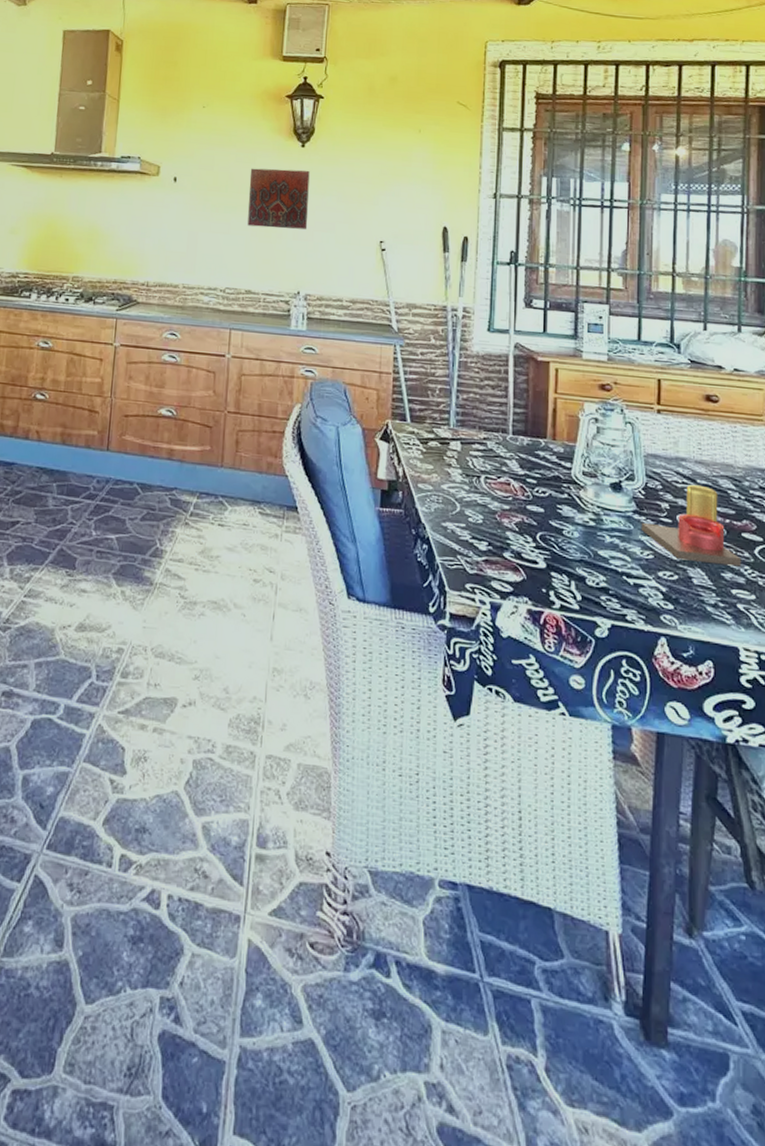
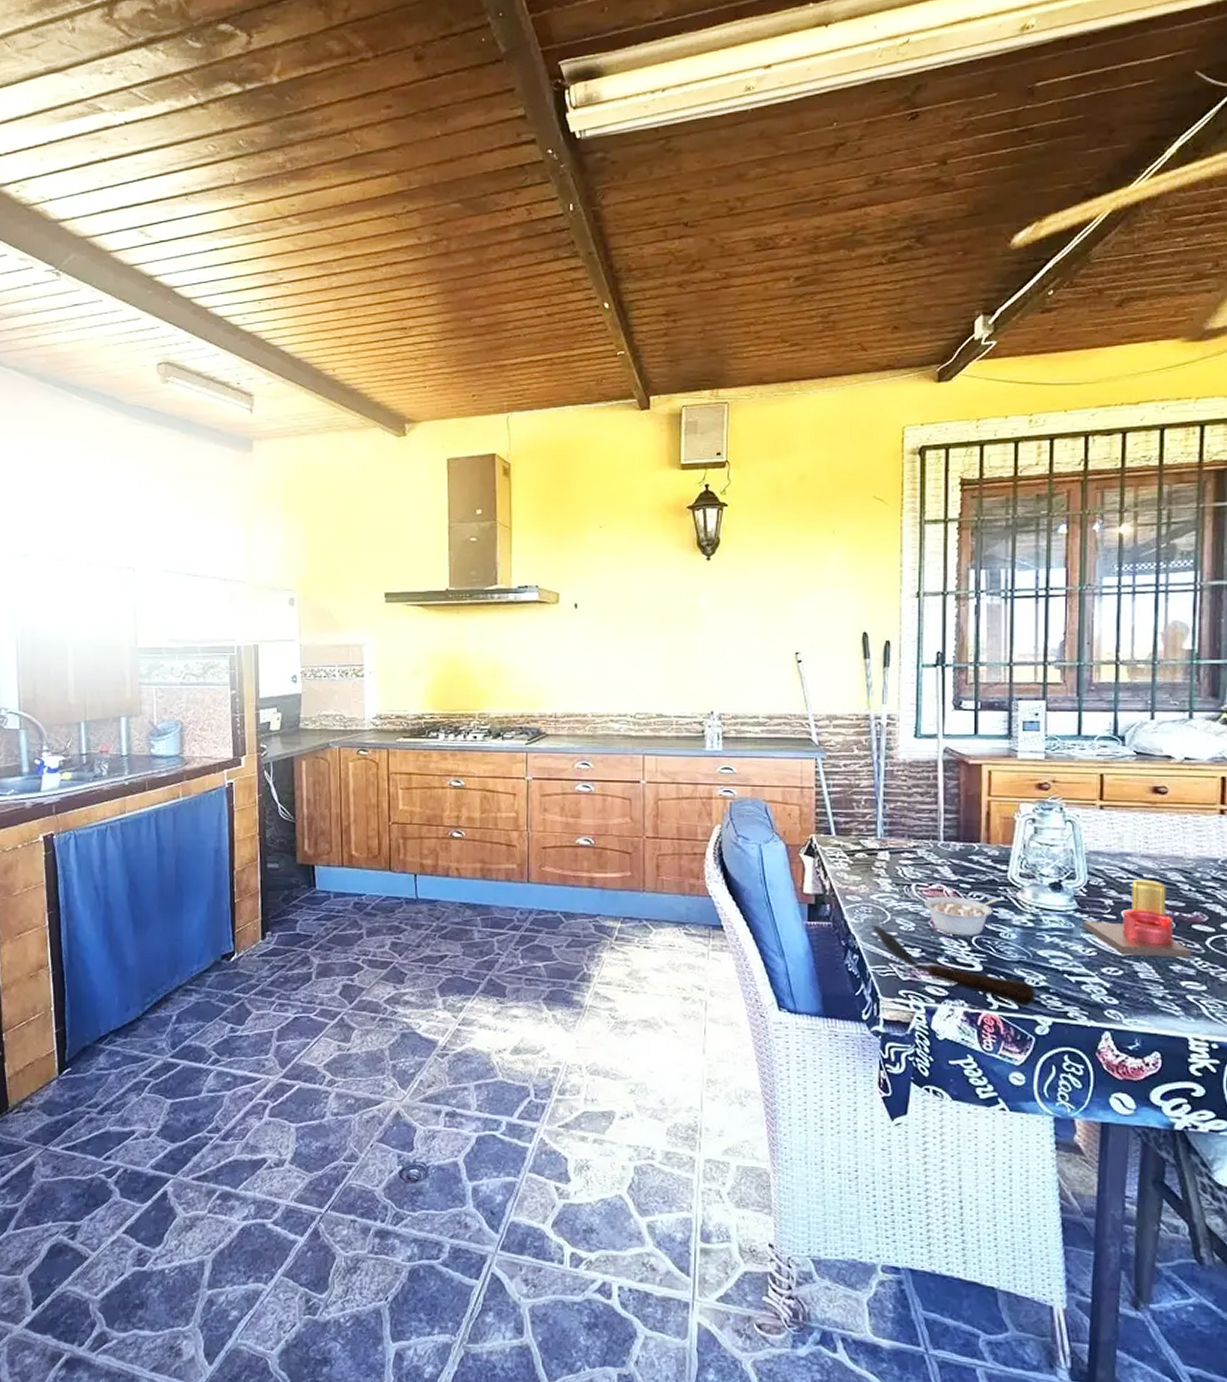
decorative tile: present [247,168,310,230] -> none [653,584,717,648]
spoon: none [441,515,596,607] -> present [871,925,1035,1006]
legume: none [493,489,563,532] -> present [925,896,999,936]

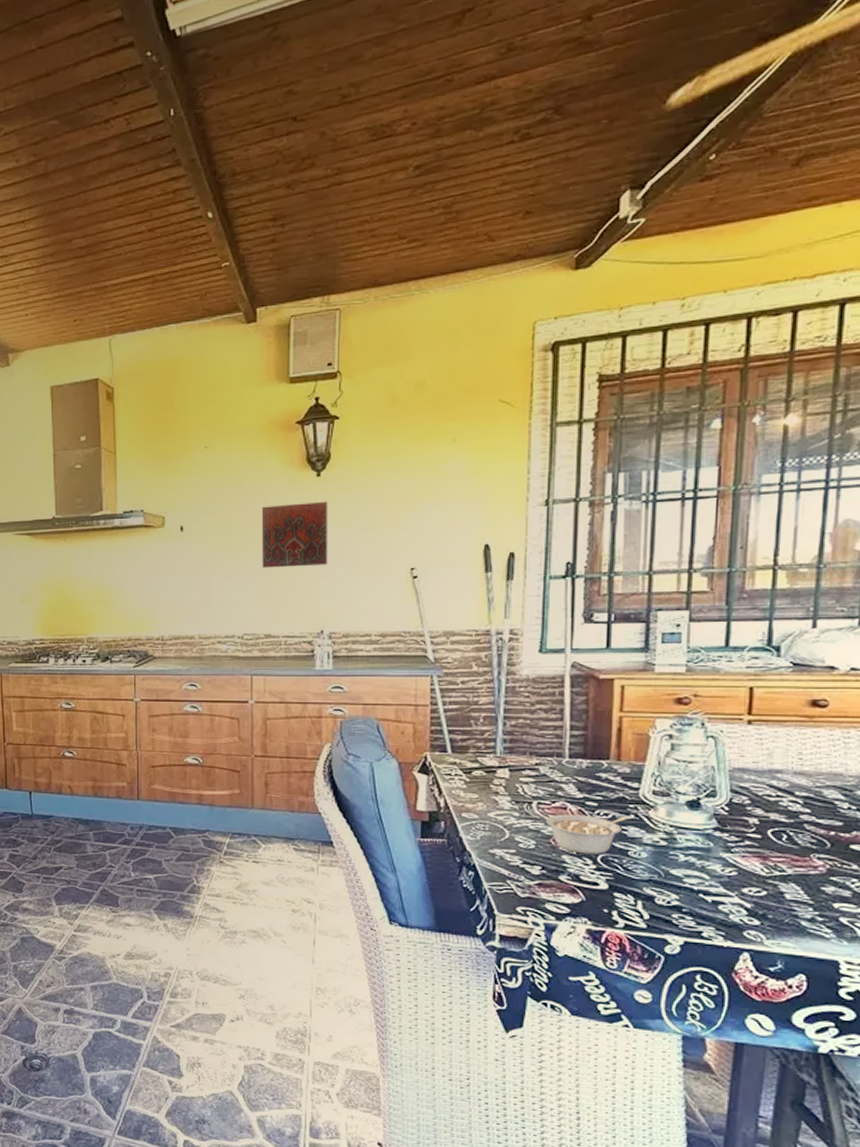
decorative tile: none [653,584,717,648] -> present [261,501,328,568]
spoon: present [871,925,1035,1006] -> none [488,842,666,925]
candle: present [1083,879,1192,959] -> none [722,797,848,880]

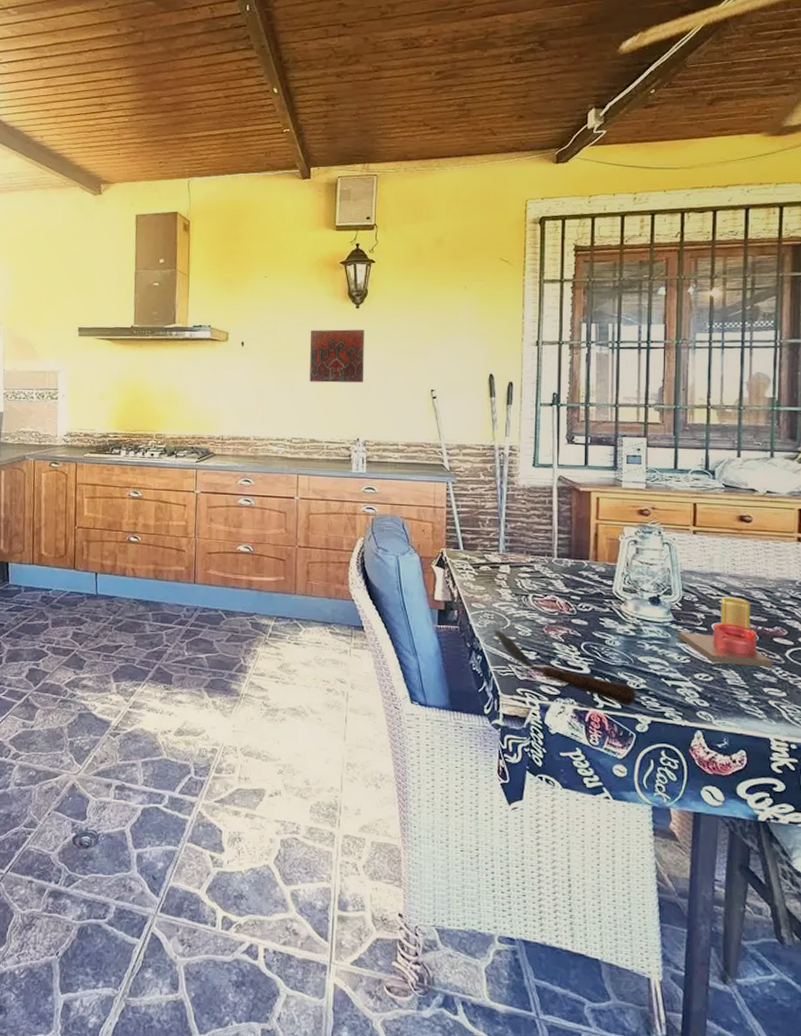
spoon: none [488,842,666,925] -> present [493,630,636,706]
legume: present [546,814,628,855] -> none [540,606,605,643]
candle: none [722,797,848,880] -> present [678,596,773,668]

